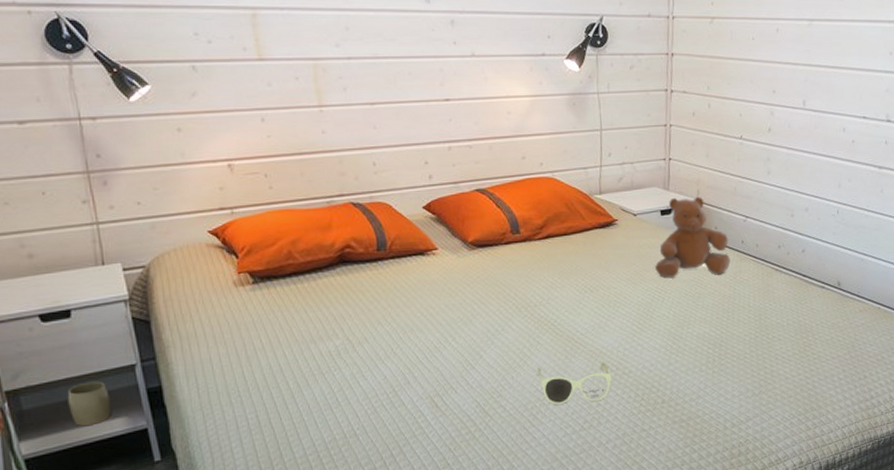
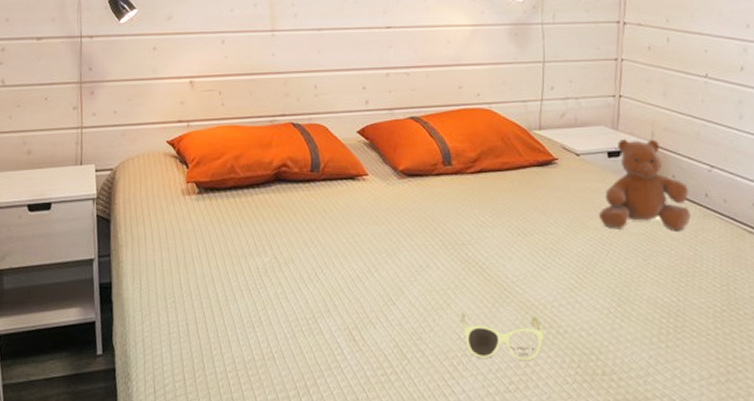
mug: present [67,381,111,426] -> none [37,270,70,311]

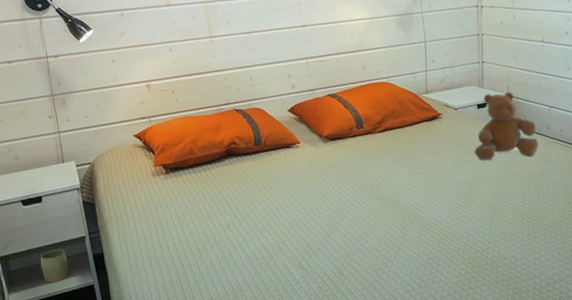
mug: none [37,270,70,311] -> present [40,249,69,282]
spectacles: present [461,312,544,361] -> none [381,231,443,267]

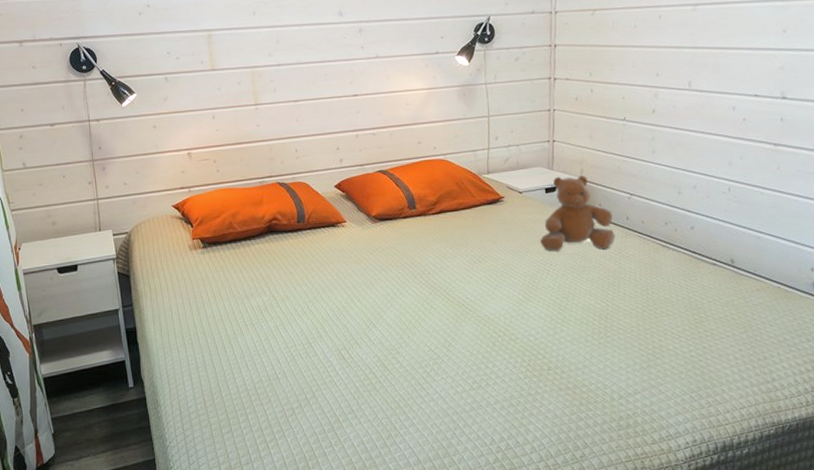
mug: present [40,249,69,282] -> none [73,320,101,355]

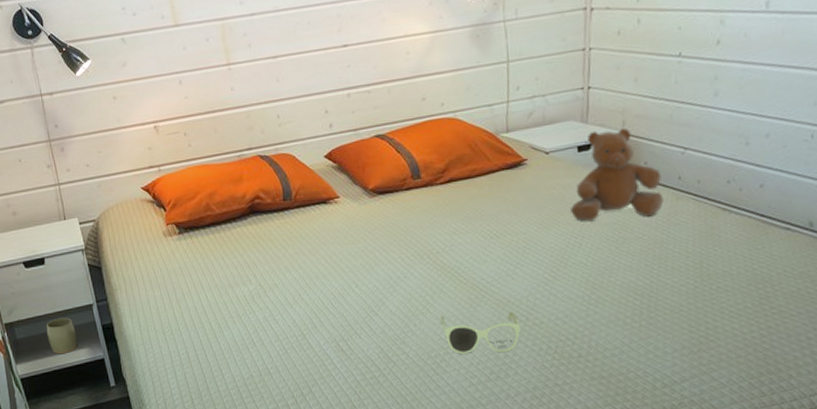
mug: none [73,320,101,355] -> present [46,317,78,354]
spectacles: none [431,327,499,365] -> present [441,311,521,355]

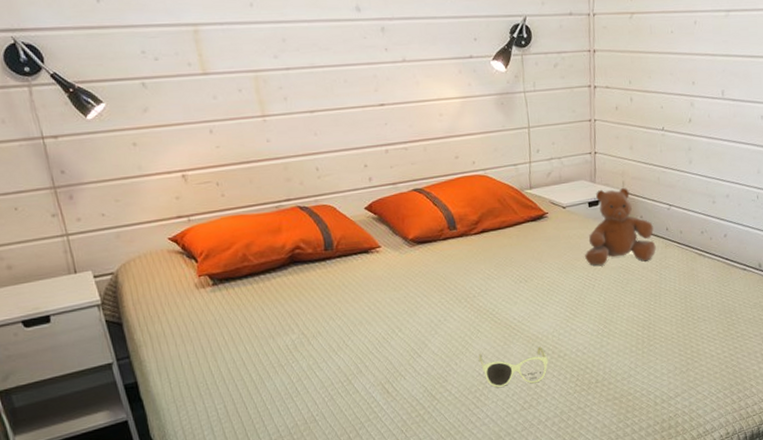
mug: present [46,317,78,354] -> none [53,379,94,420]

